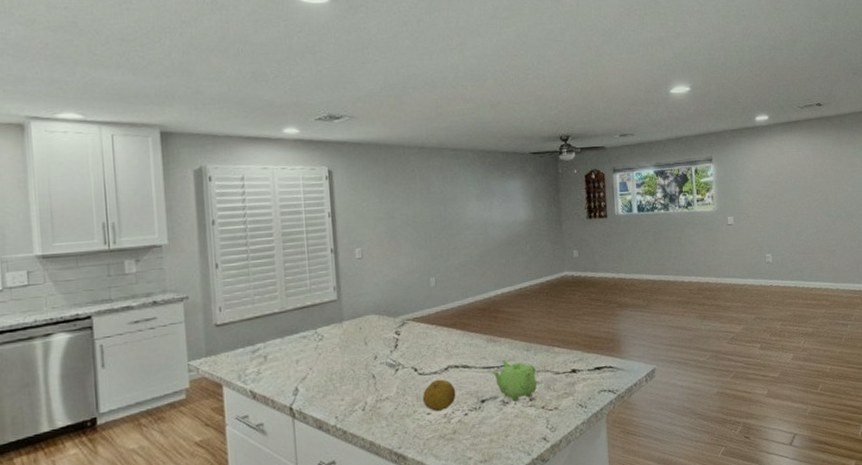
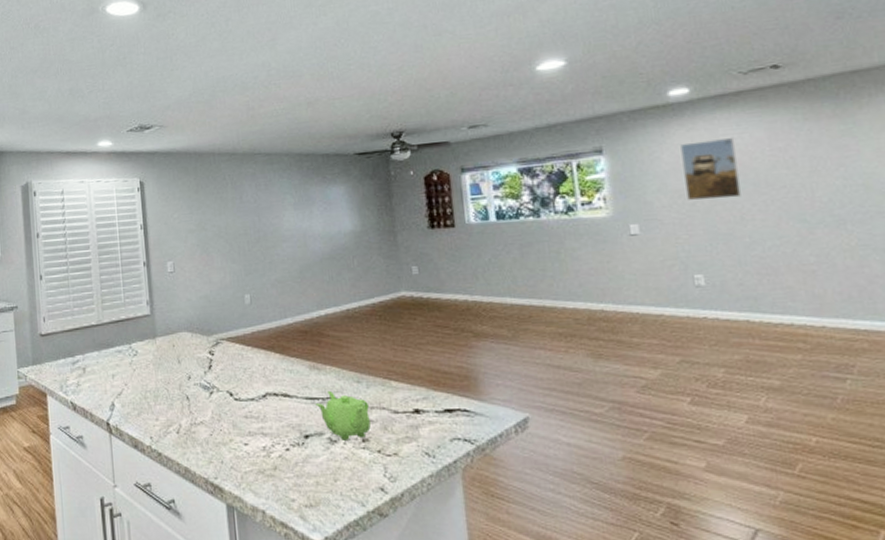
fruit: present [422,379,456,411] -> none [238,407,276,442]
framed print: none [761,155,797,200] -> present [680,138,742,201]

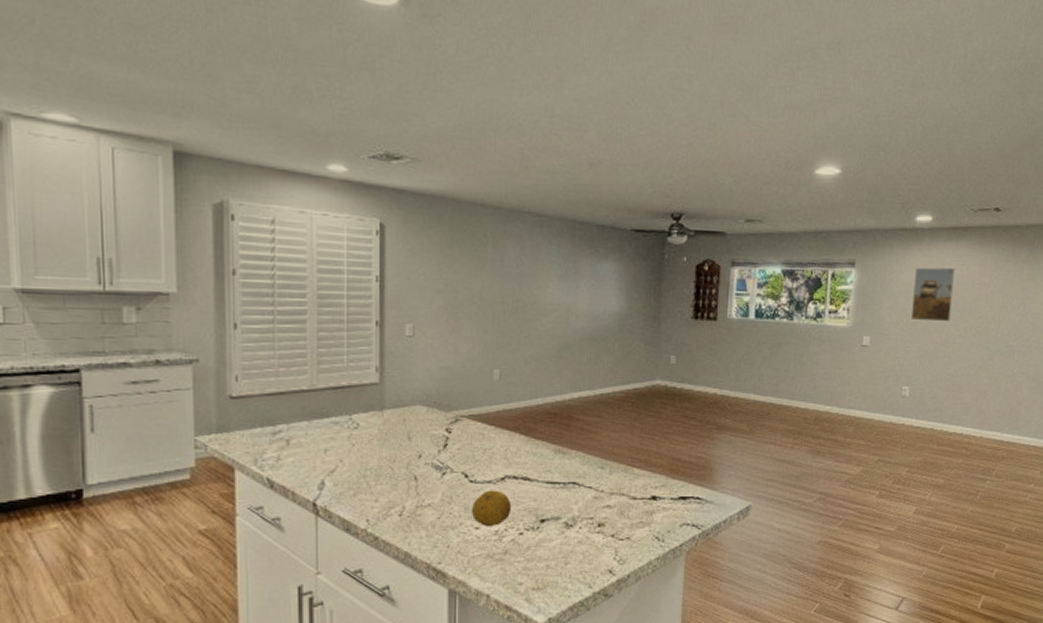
fruit: none [238,407,276,442] -> present [471,490,512,526]
teapot: present [315,390,371,440] -> none [556,475,609,525]

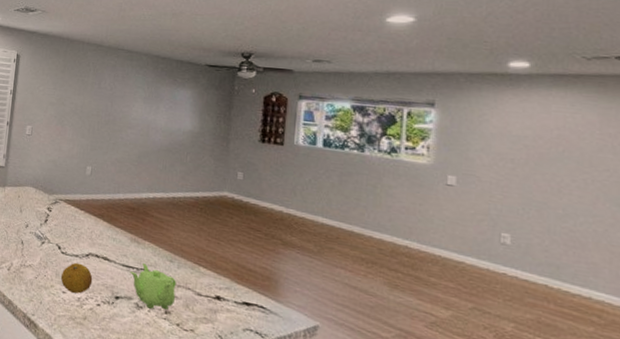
teapot: none [556,475,609,525] -> present [130,262,176,310]
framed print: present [911,267,955,322] -> none [509,112,565,172]

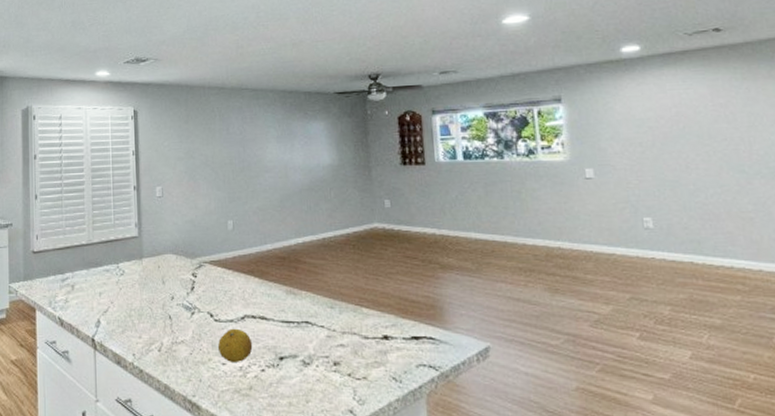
teapot: present [130,262,176,310] -> none [291,314,342,363]

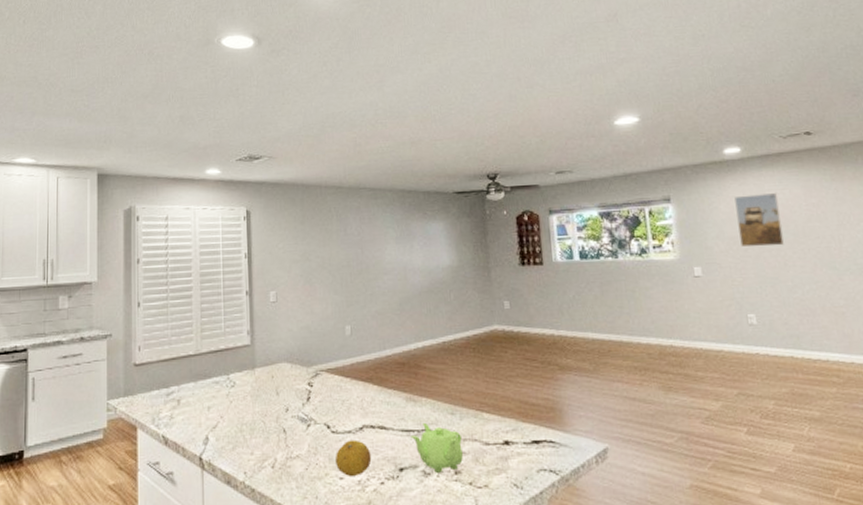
teapot: none [291,314,342,363] -> present [411,422,463,473]
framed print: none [632,93,687,149] -> present [734,193,785,247]

